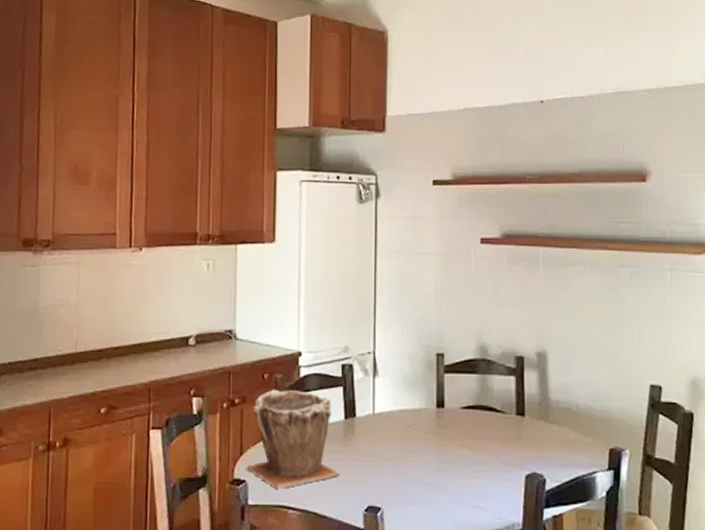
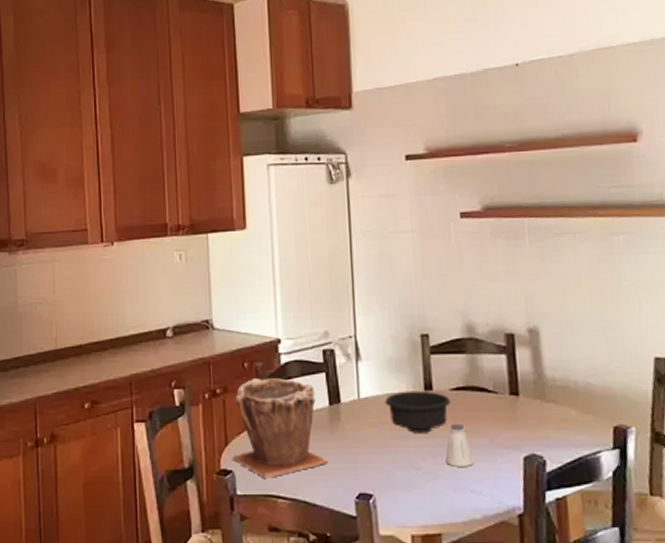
bowl: none [399,408,460,449] -> present [385,390,450,433]
saltshaker: none [453,441,479,483] -> present [446,423,474,467]

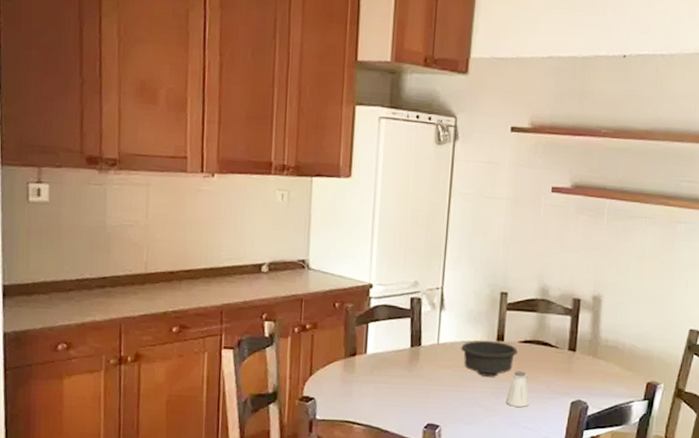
plant pot: present [232,377,328,478] -> none [315,317,403,407]

